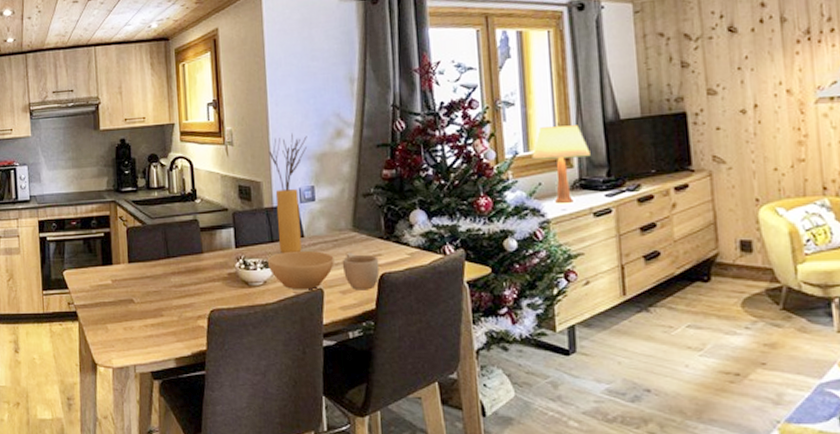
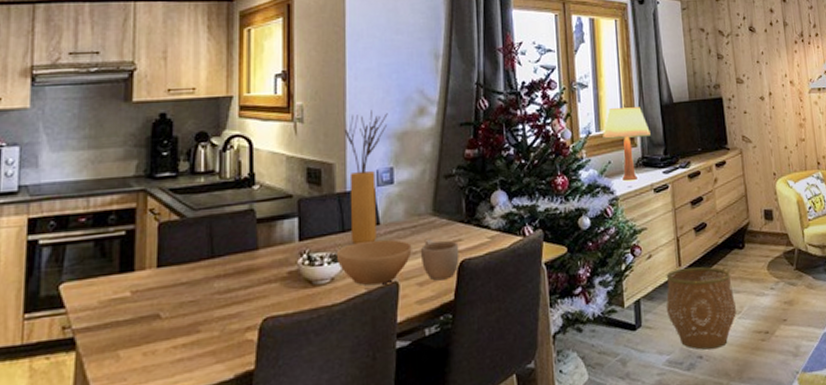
basket: none [605,297,698,384] -> present [665,267,737,350]

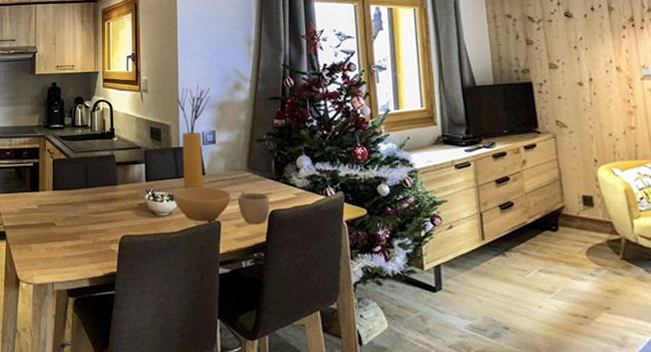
table lamp: present [602,103,652,182] -> none [401,85,453,157]
basket: present [665,267,737,350] -> none [467,241,549,323]

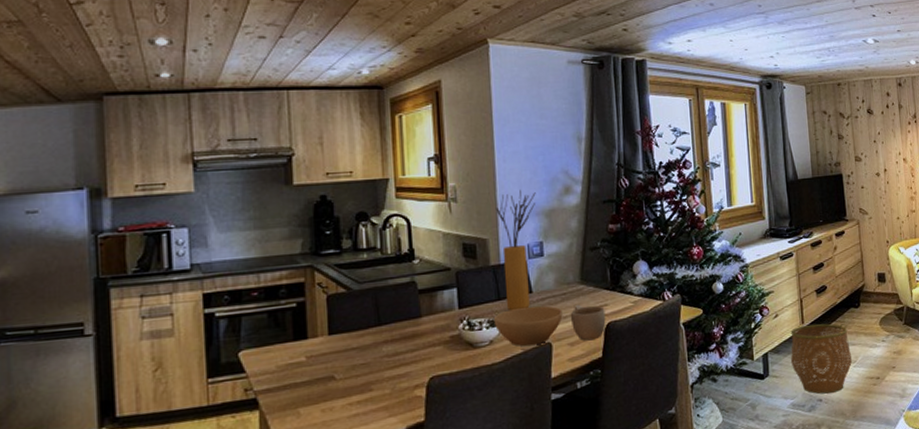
basket: none [467,241,549,323] -> present [790,323,853,394]

